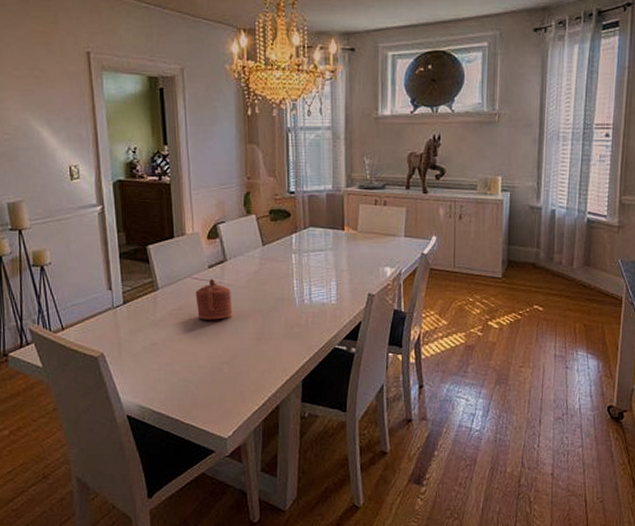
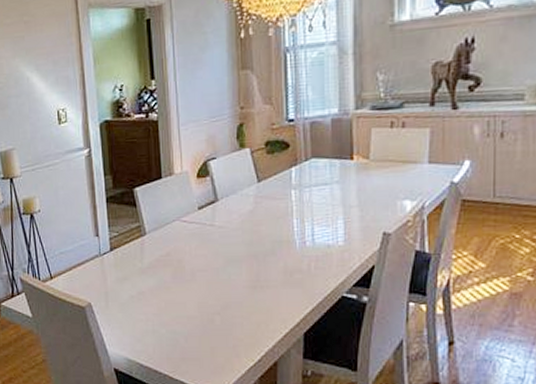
teapot: present [195,278,233,320] -> none [184,220,225,266]

